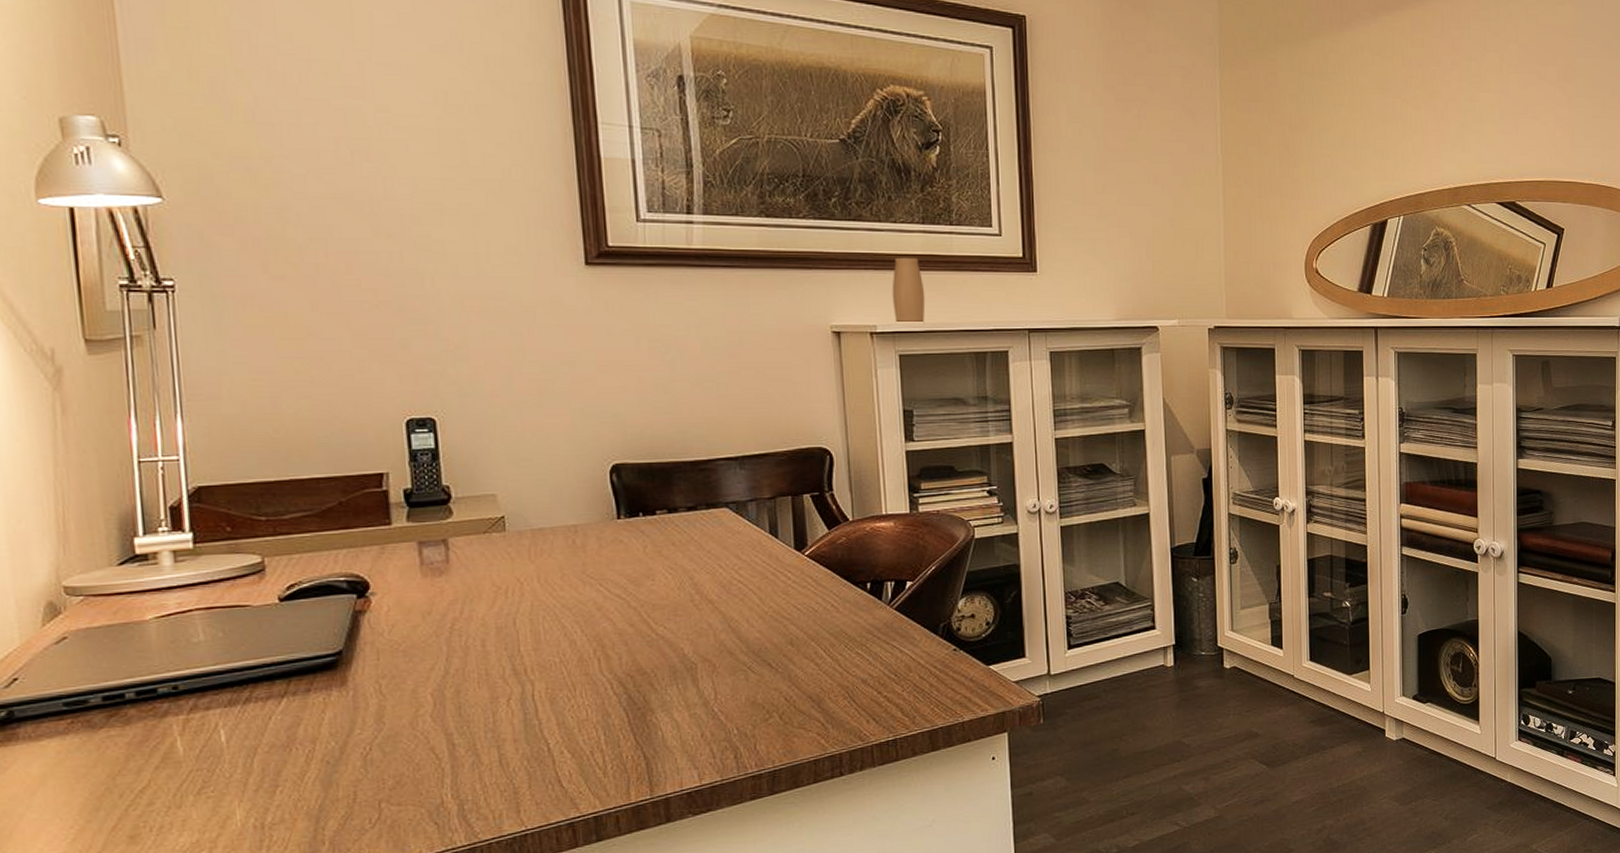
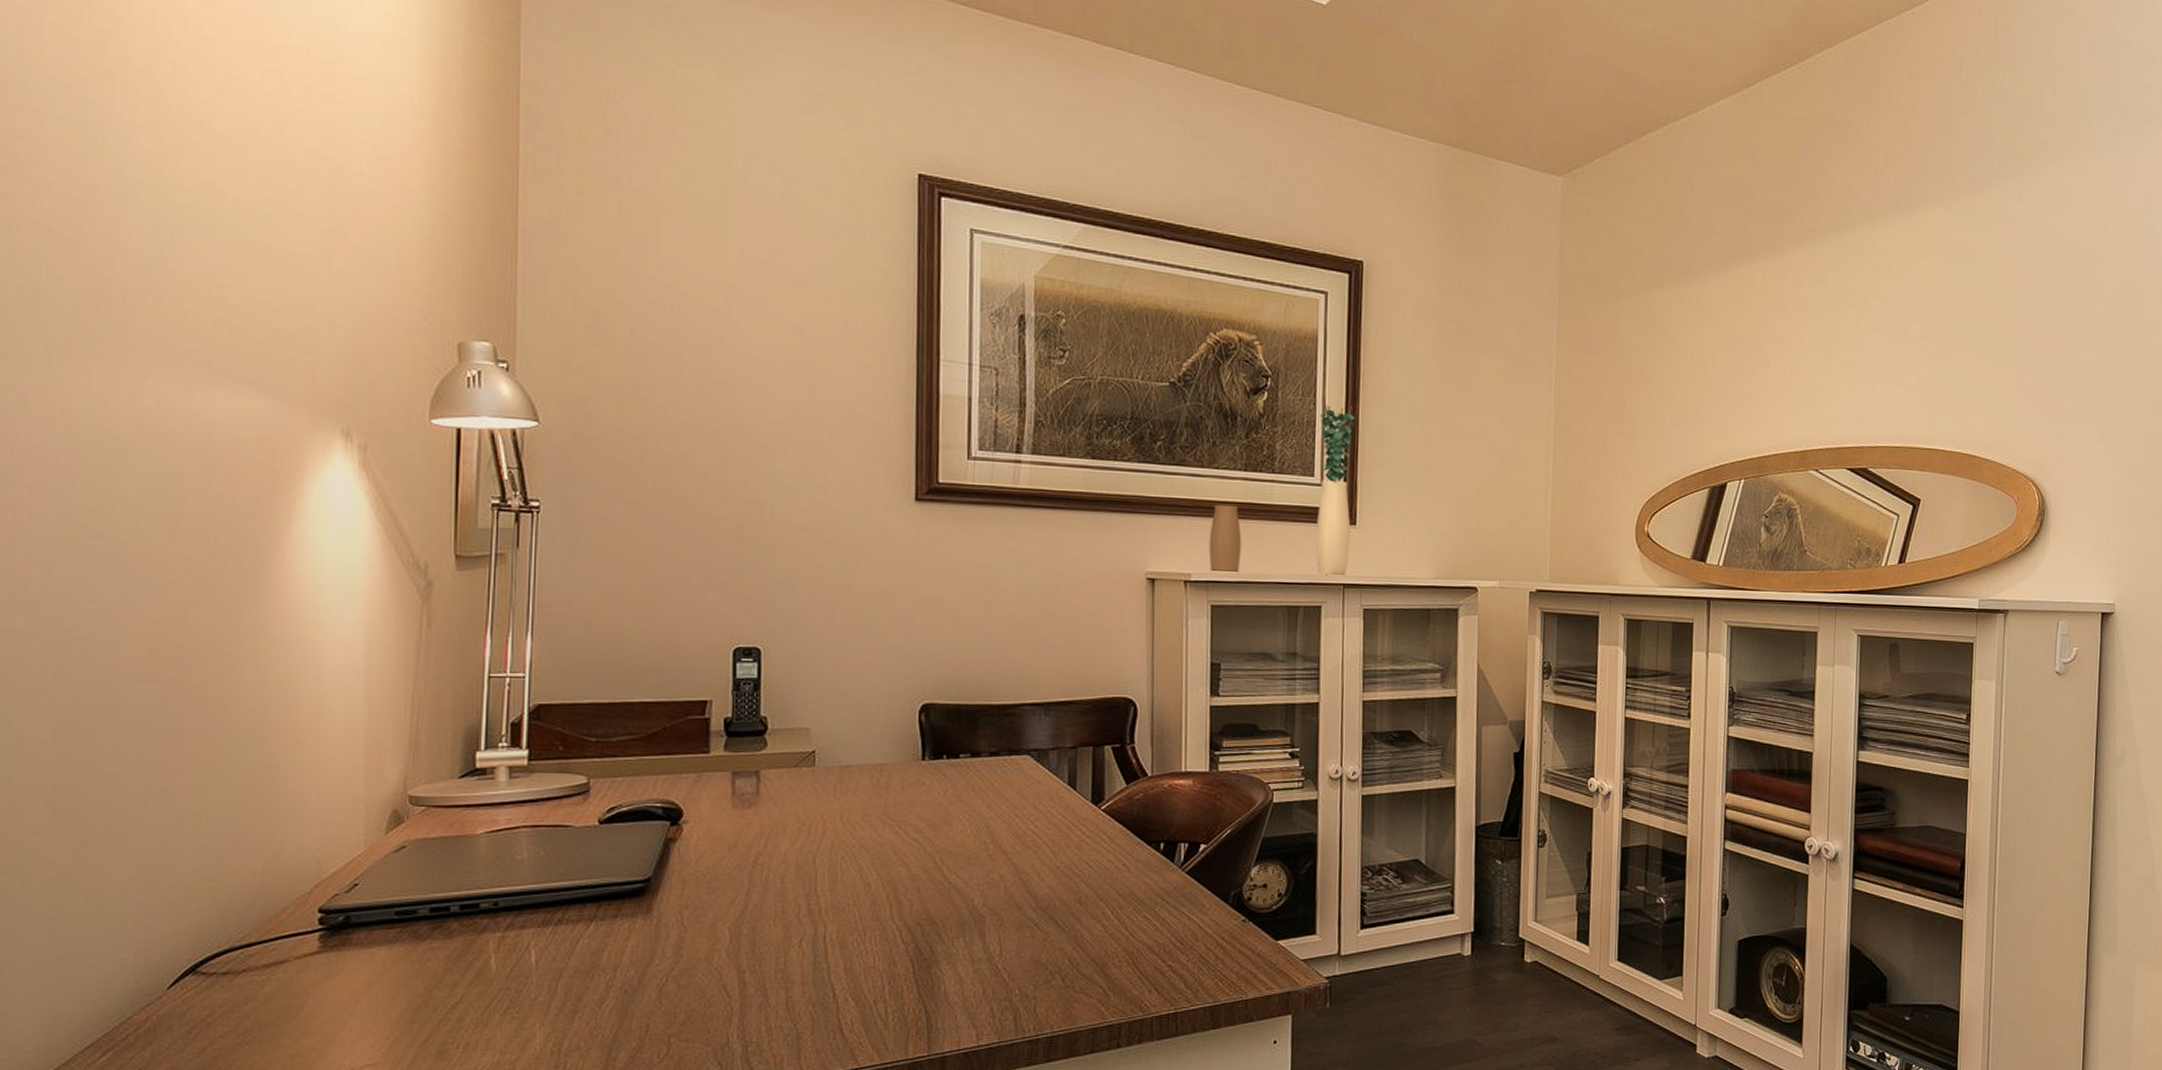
vase: none [993,154,1033,323] -> present [1315,402,1355,578]

